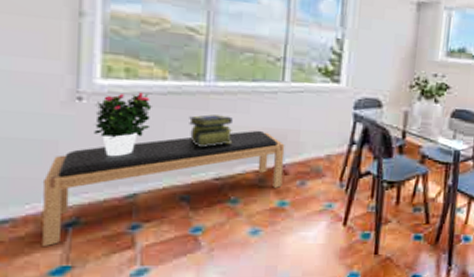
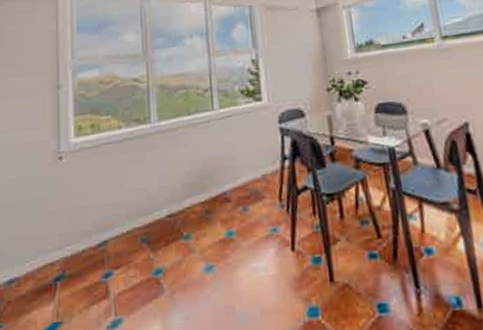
bench: present [42,130,285,246] -> none [37,160,227,303]
potted flower: present [94,92,152,157] -> none [72,143,113,208]
stack of books: present [189,114,233,148] -> none [141,151,179,187]

